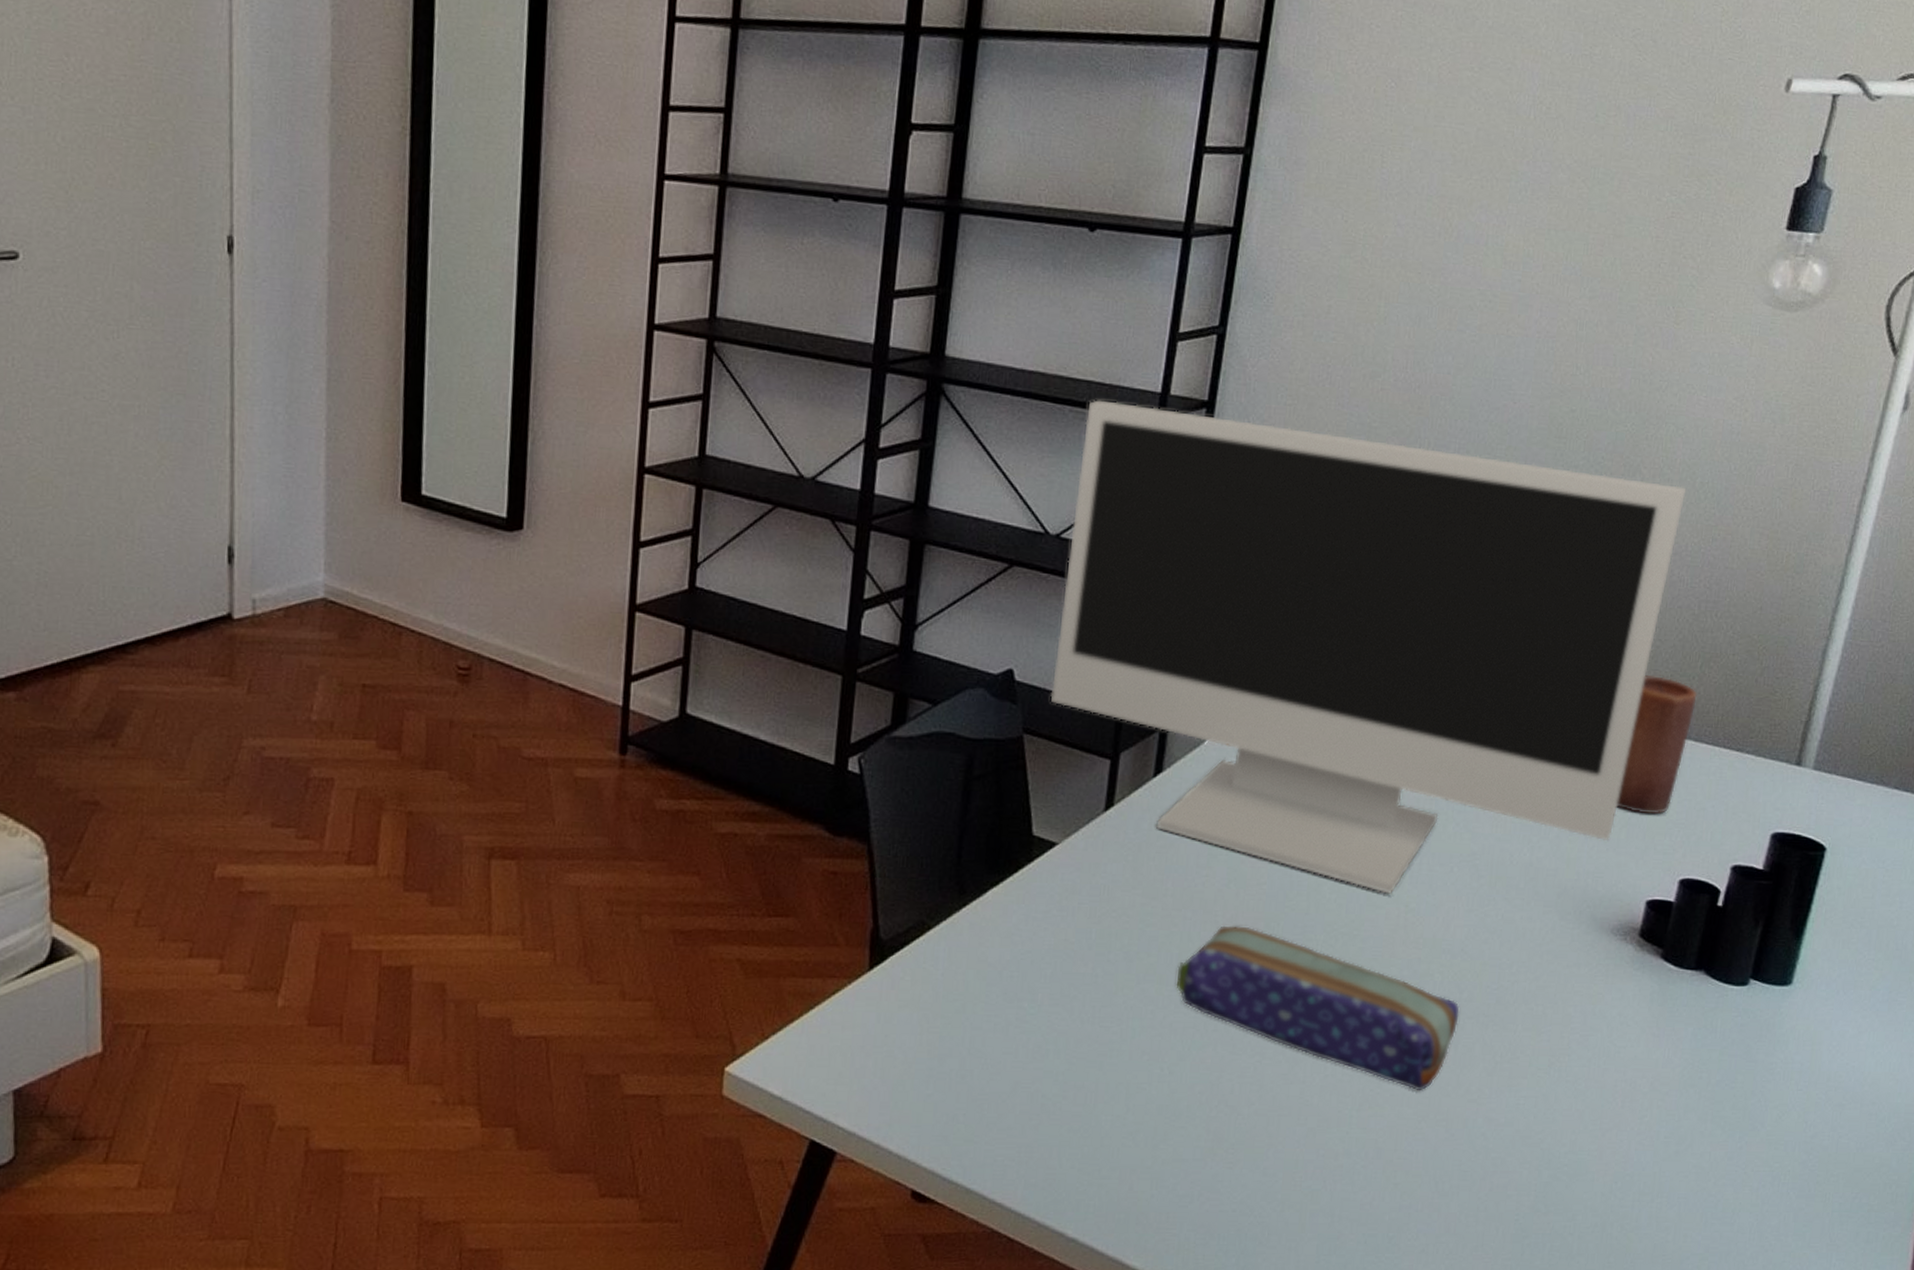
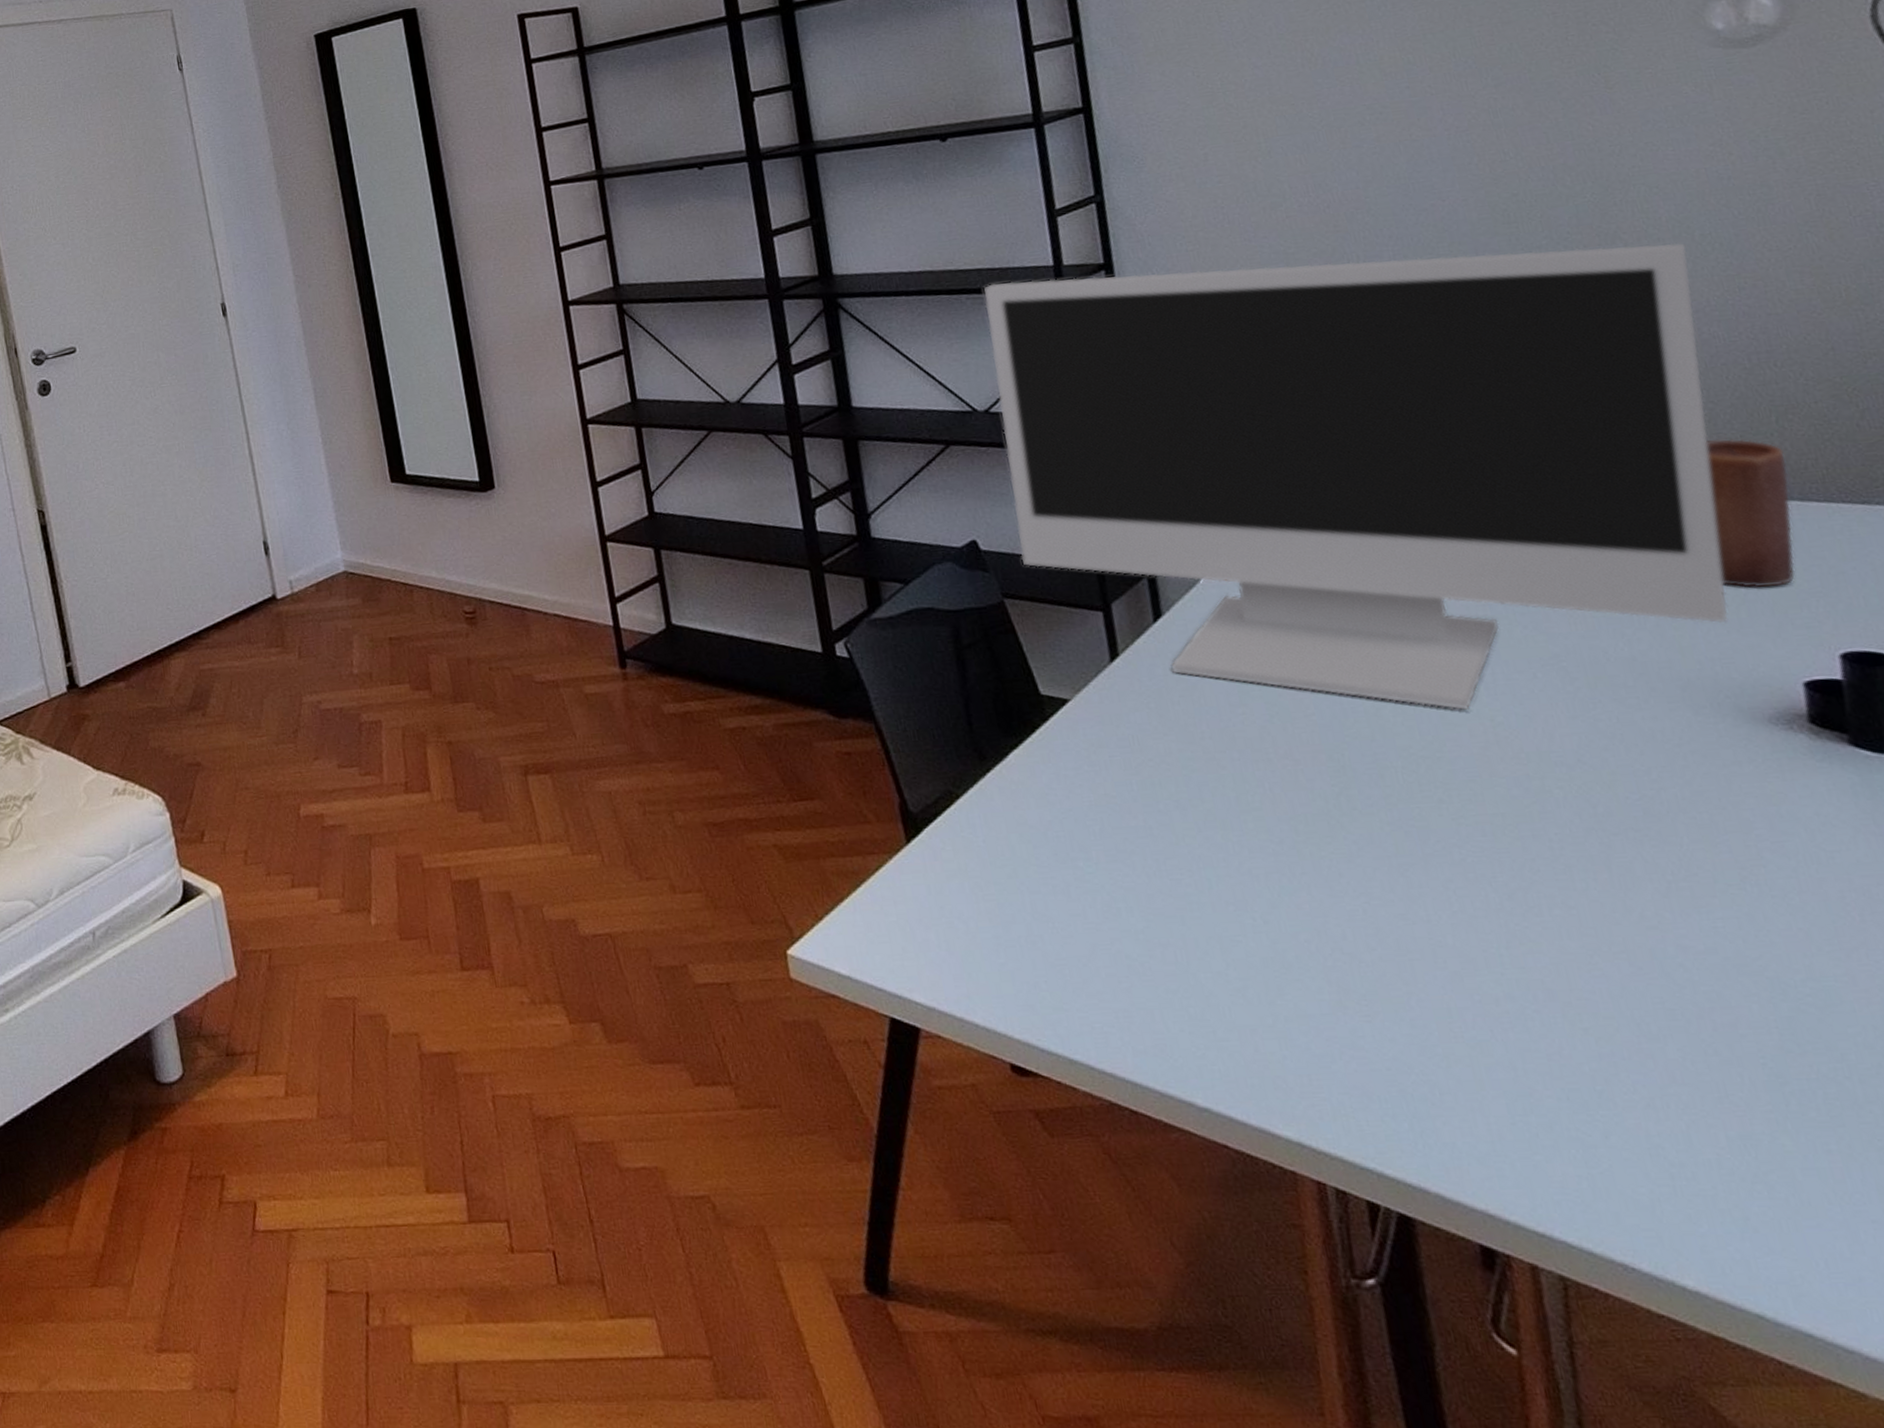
pencil case: present [1176,925,1460,1091] -> none [1239,761,1604,922]

